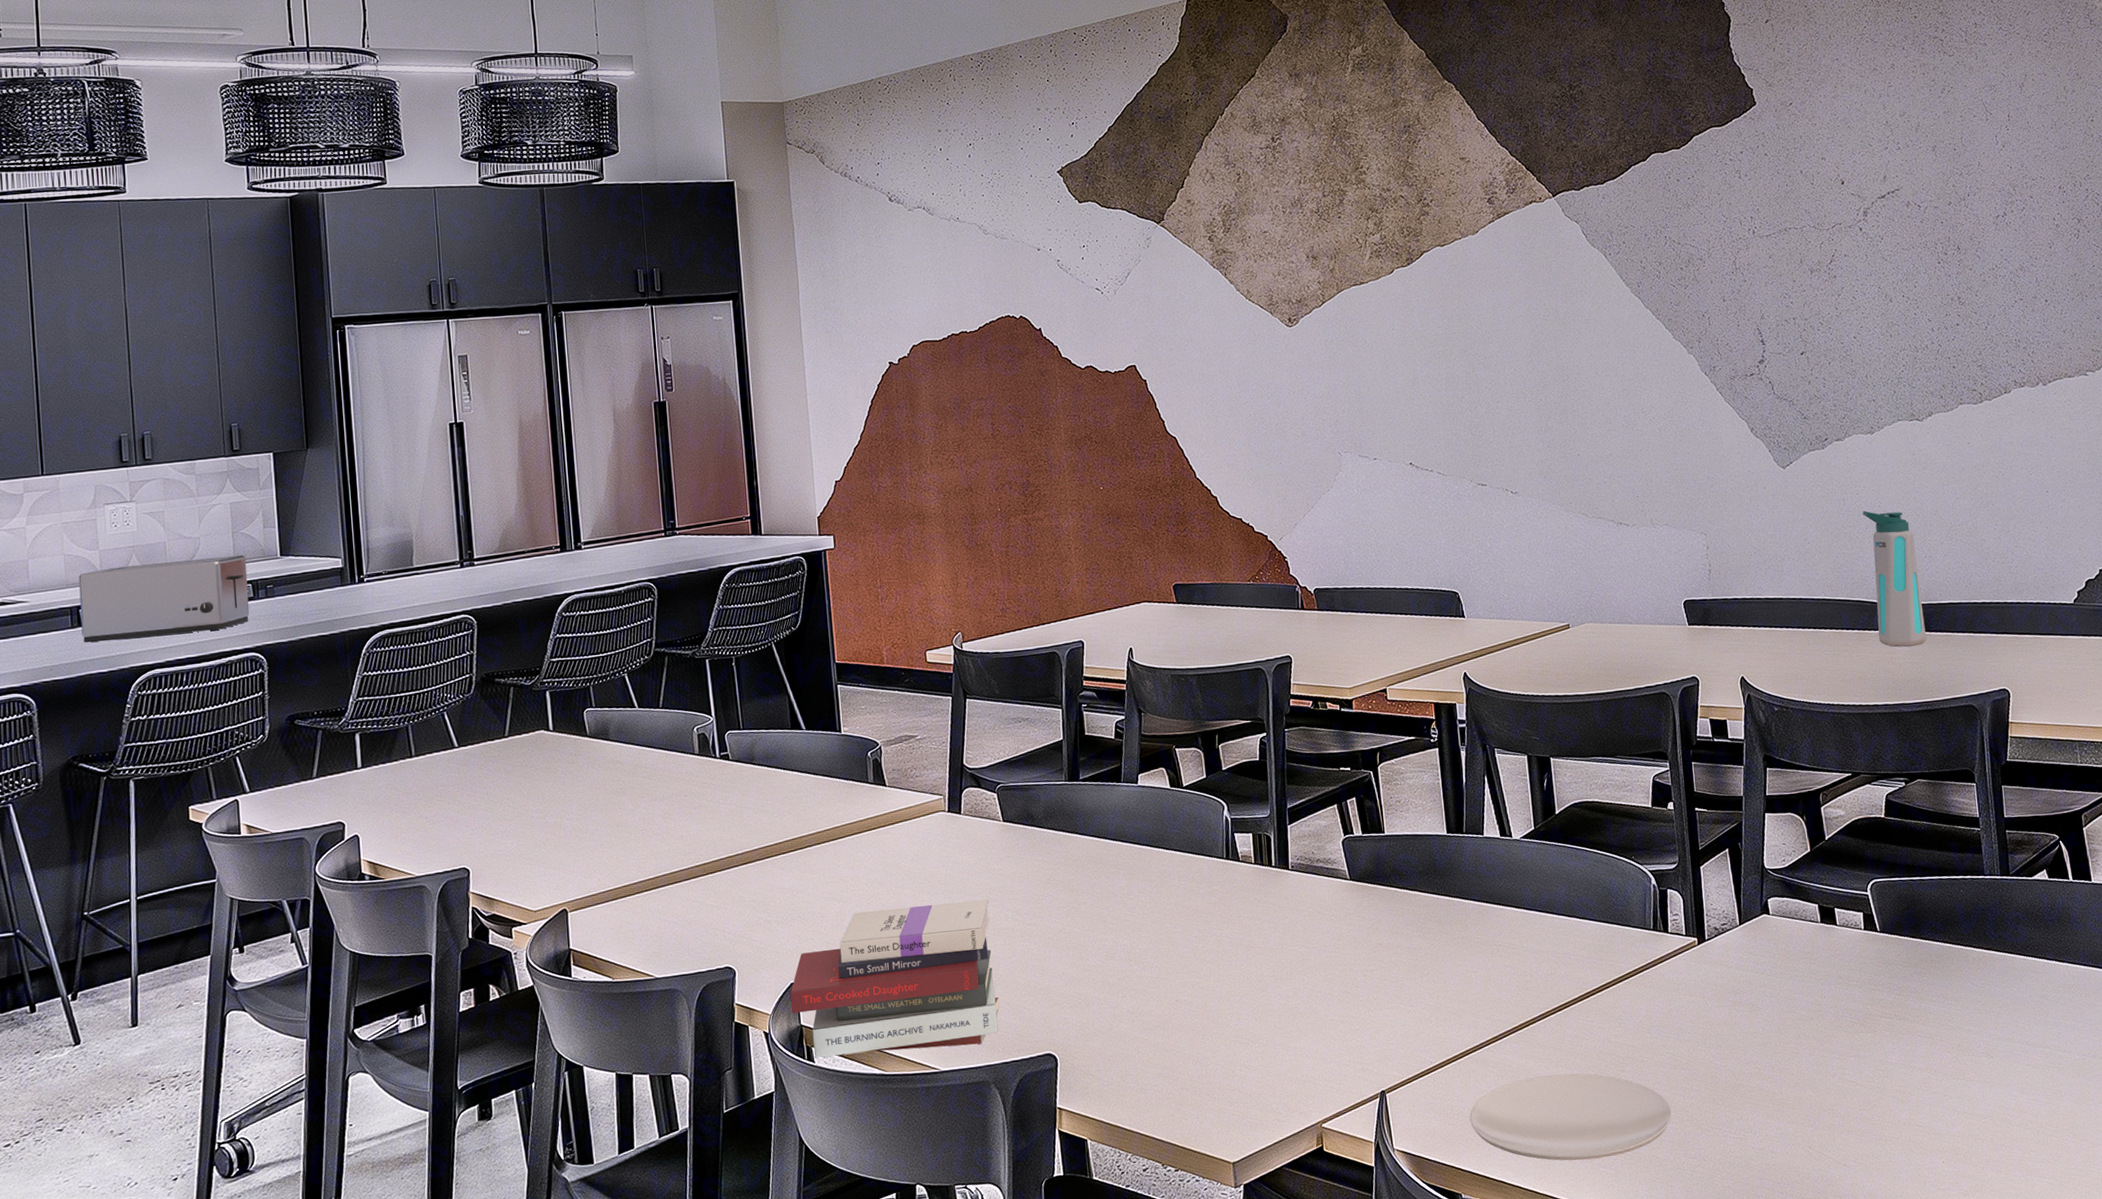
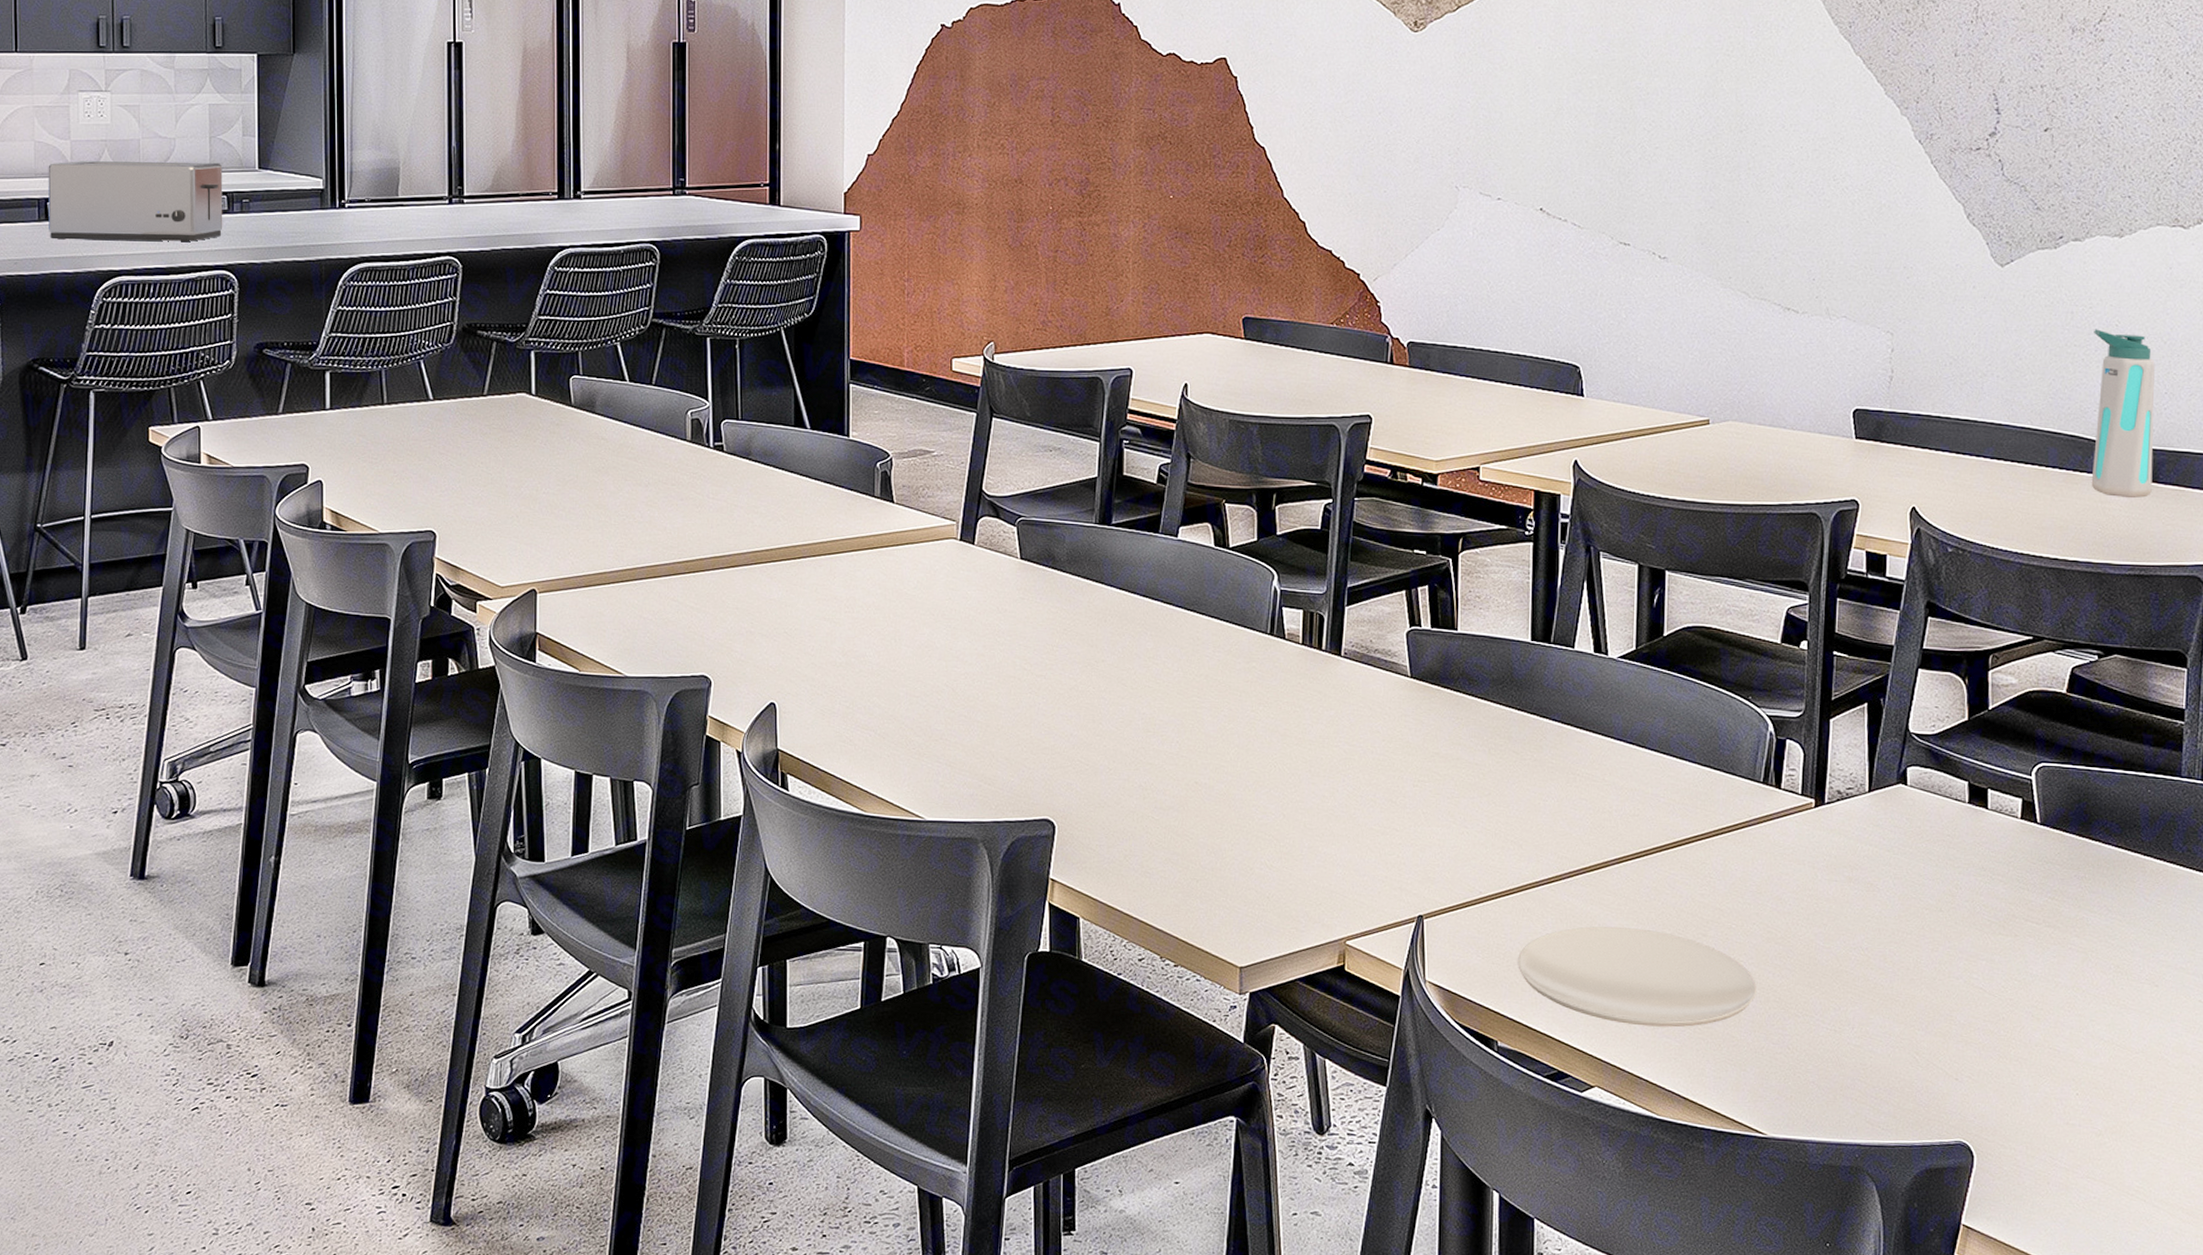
books: present [790,899,1000,1059] -> none [768,636,997,797]

